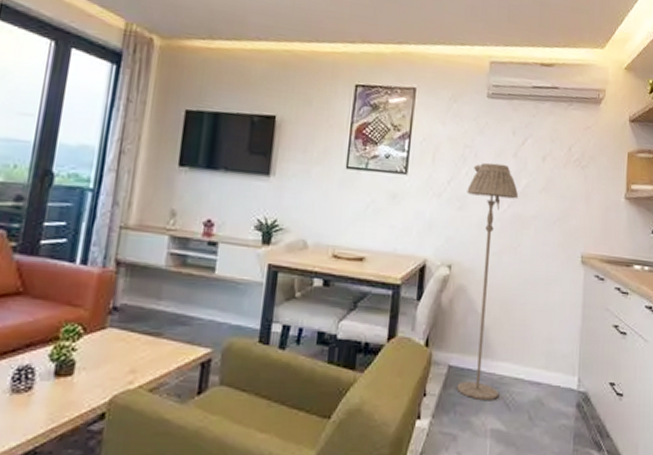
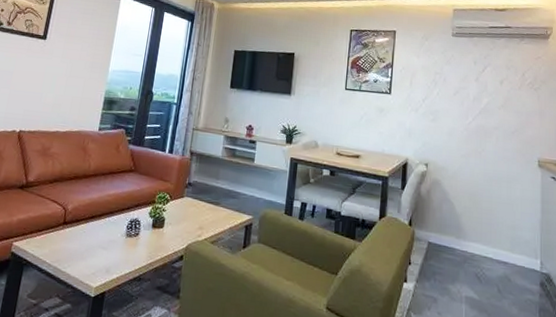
floor lamp: present [457,162,519,400] -> none [436,85,481,273]

